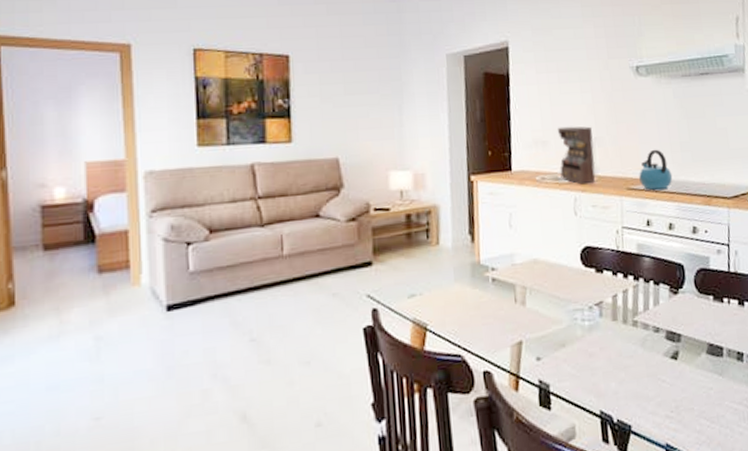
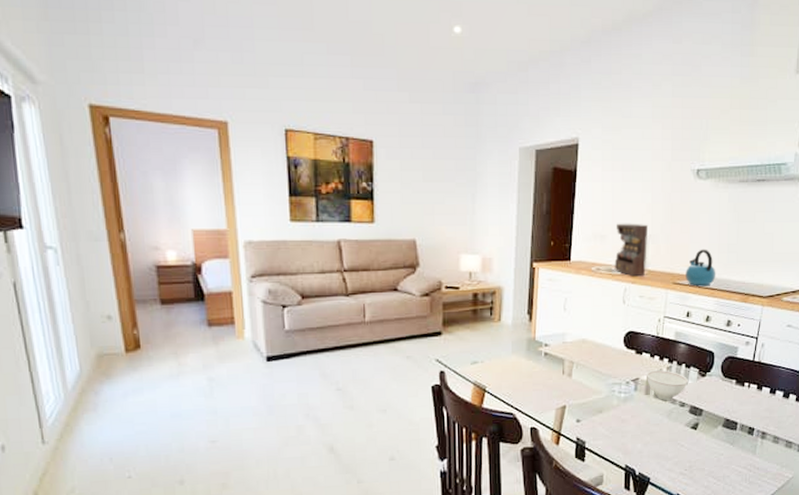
bowl: none [611,289,660,327] -> present [647,370,689,401]

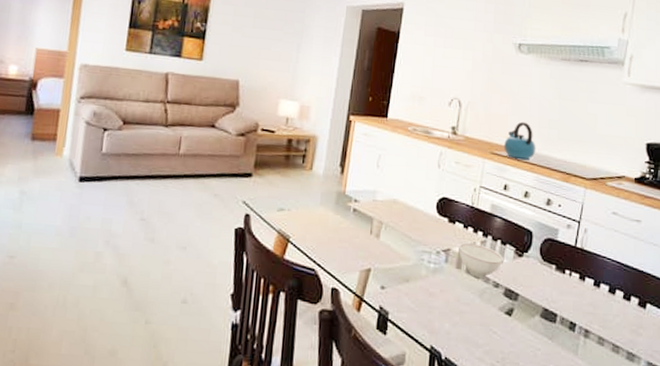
spice rack: present [614,223,647,277] -> none [431,86,467,143]

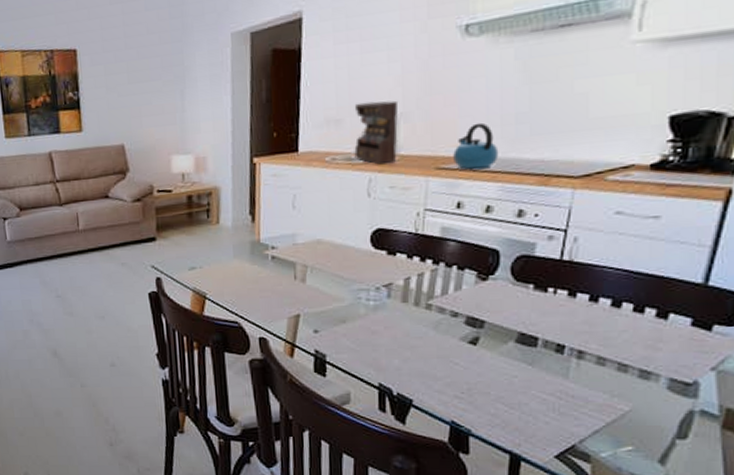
spice rack: none [431,86,467,143] -> present [354,100,398,165]
bowl: present [459,242,504,279] -> none [403,273,463,310]

